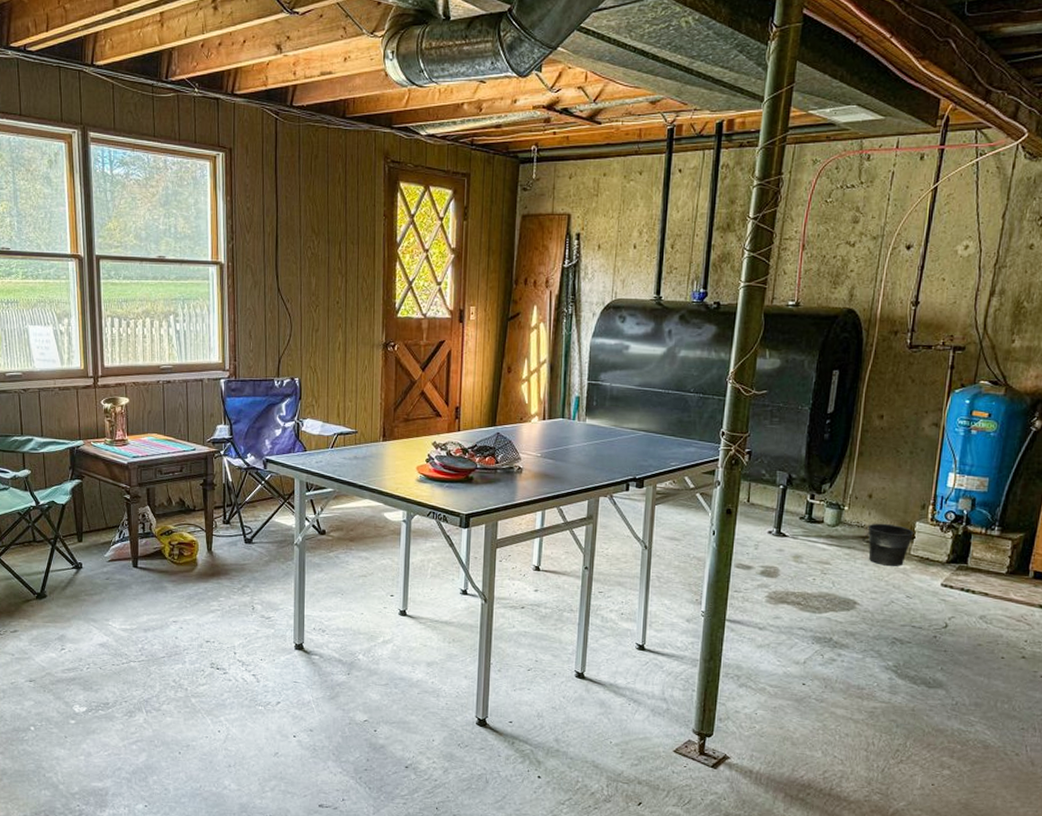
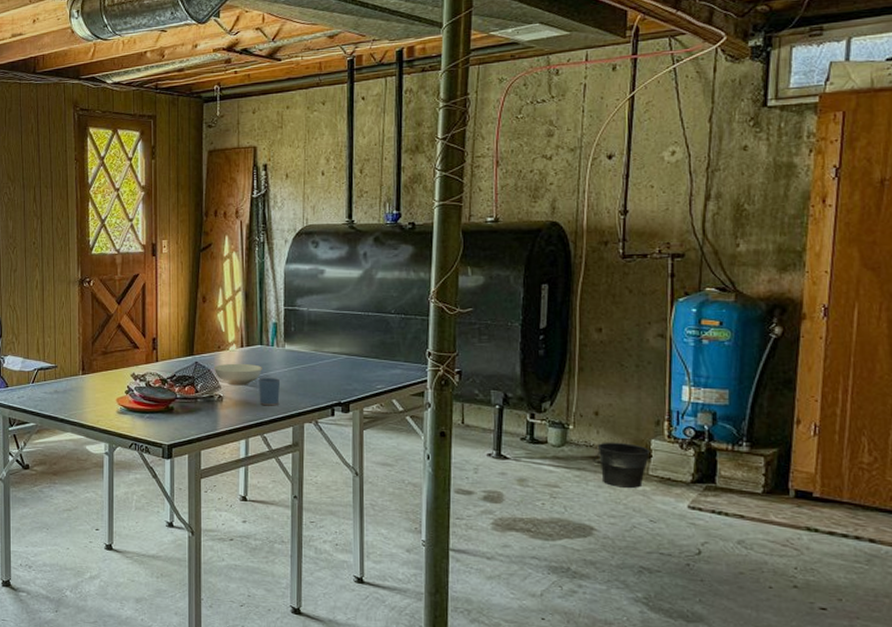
bowl: none [516,435,563,458] -> present [215,363,262,386]
mug: none [557,450,578,479] -> present [258,377,280,406]

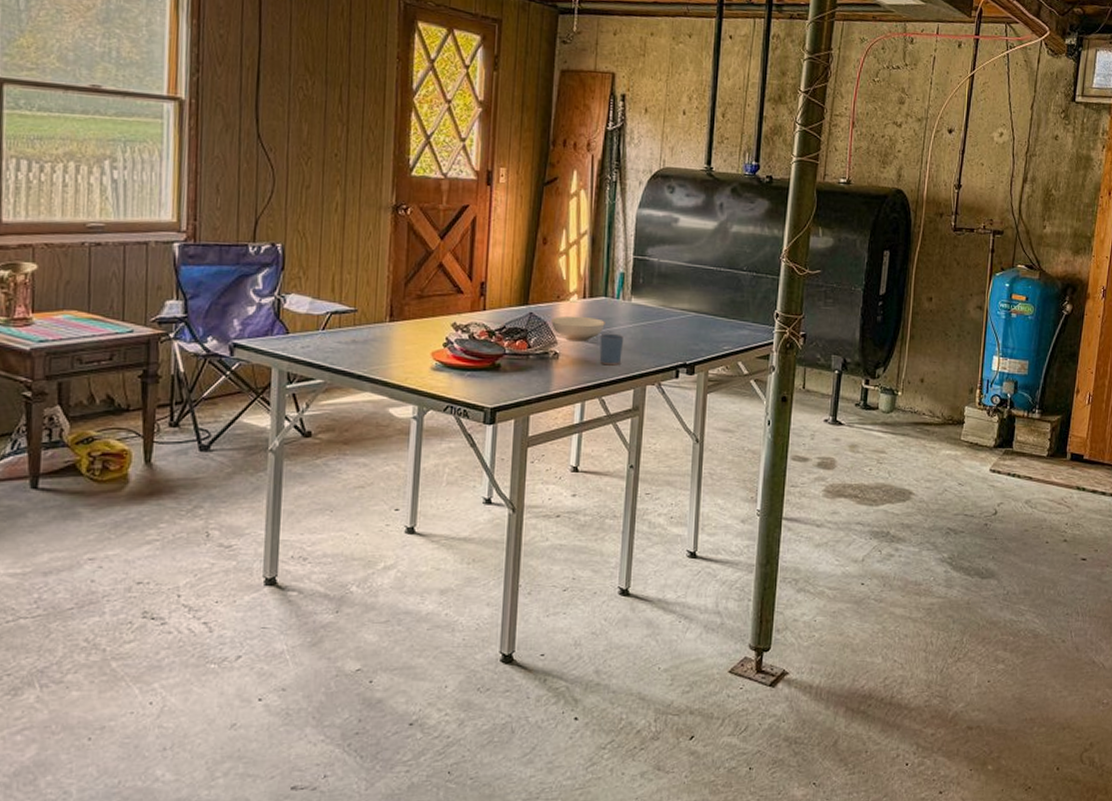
bucket: present [593,442,651,488] -> none [916,408,964,453]

